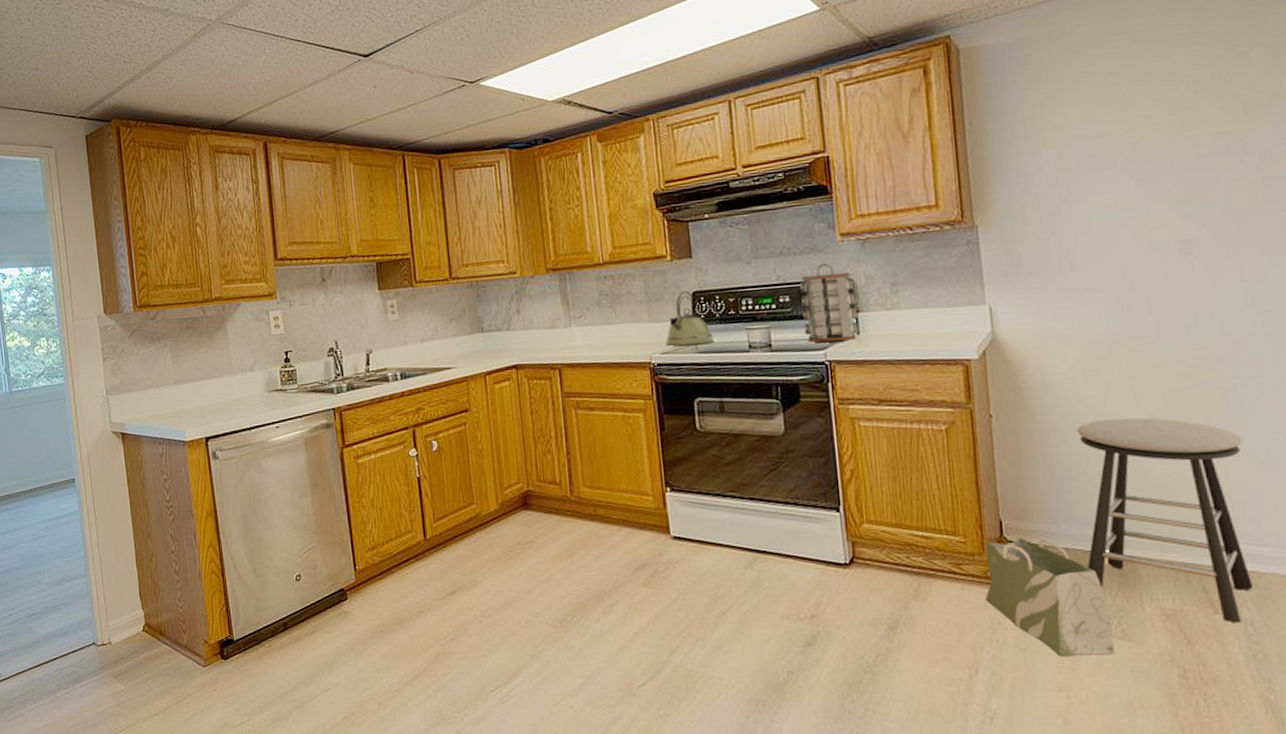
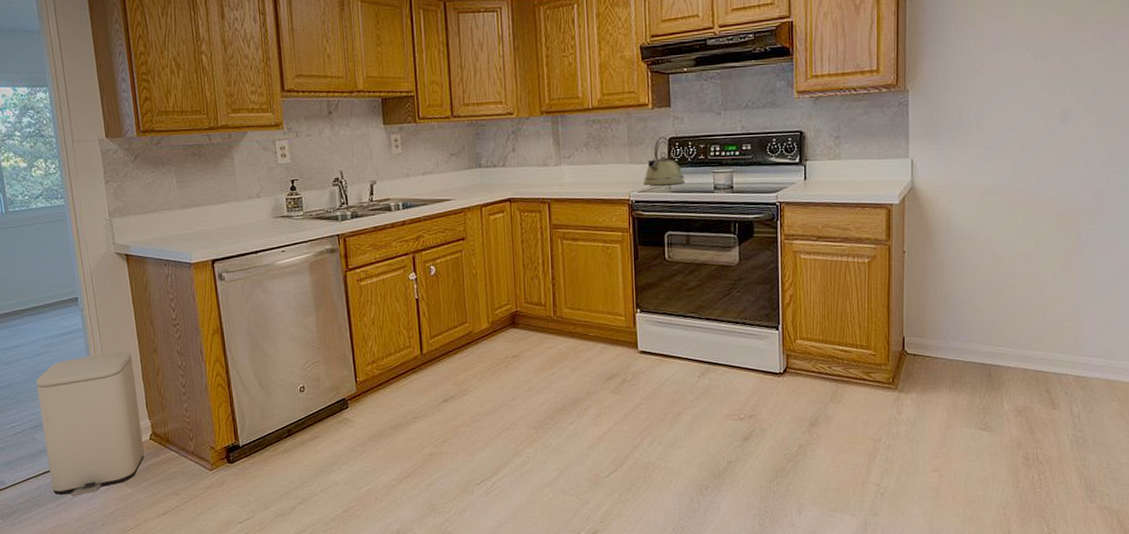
pedal bin: none [33,535,137,692] -> present [36,351,145,496]
spice rack: present [800,263,859,343] -> none [761,116,806,187]
grocery bag: present [985,537,1115,657] -> none [886,351,979,445]
stool: present [1076,417,1253,623] -> none [966,254,1089,417]

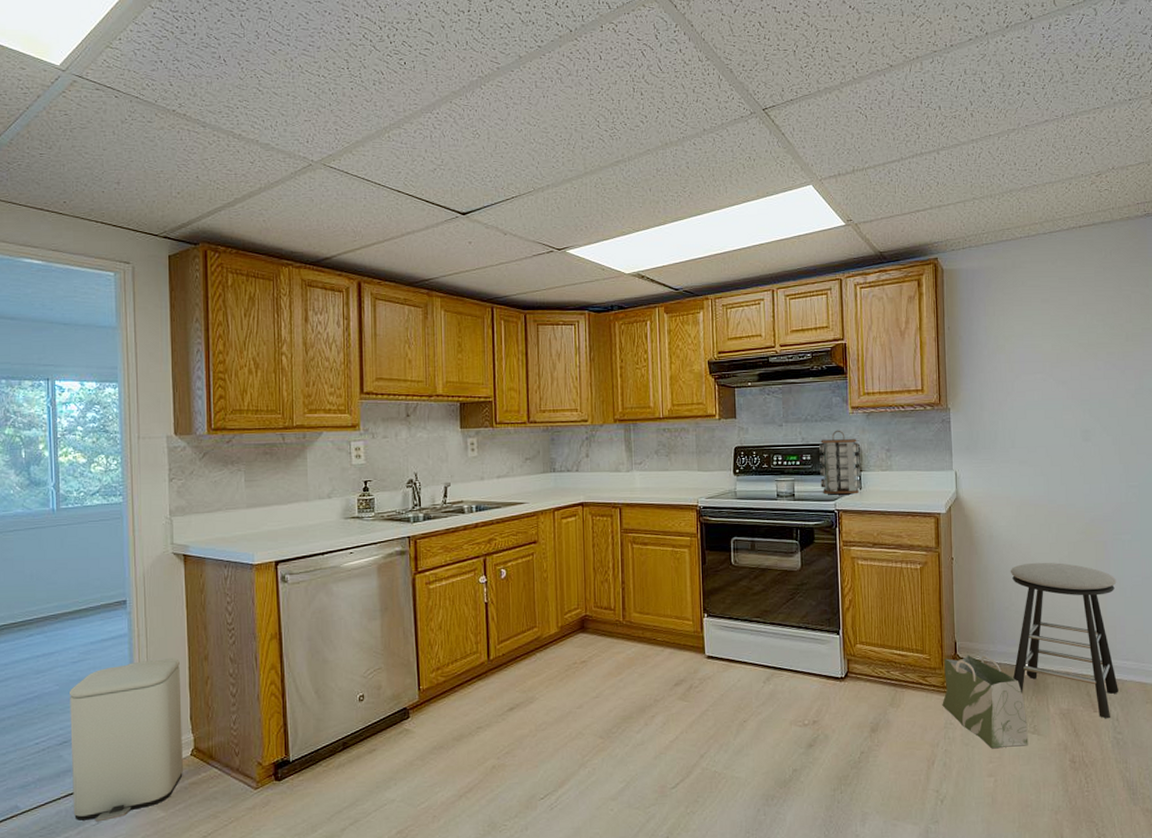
kettle: present [643,137,685,186] -> none [710,446,750,493]
spice rack: none [761,116,806,187] -> present [819,430,861,495]
grocery bag: none [886,351,979,445] -> present [942,655,1028,749]
stool: none [966,254,1089,417] -> present [1010,562,1118,719]

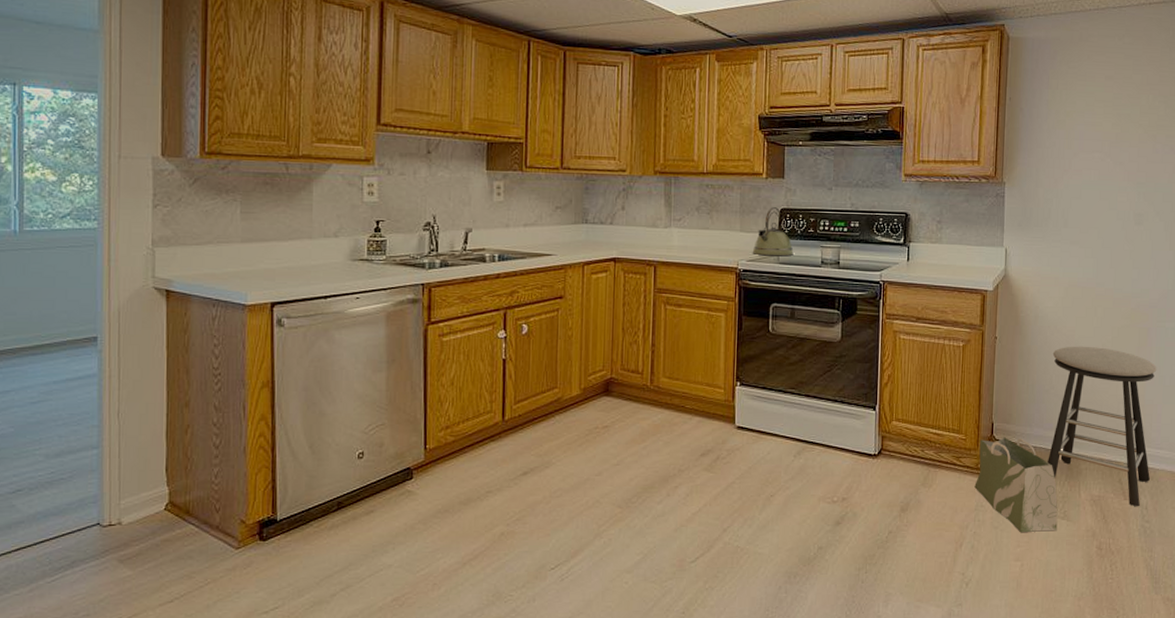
pedal bin: present [70,658,183,822] -> none [25,403,157,579]
kettle: none [710,446,750,493] -> present [752,207,794,257]
spice rack: present [819,430,861,495] -> none [867,197,910,266]

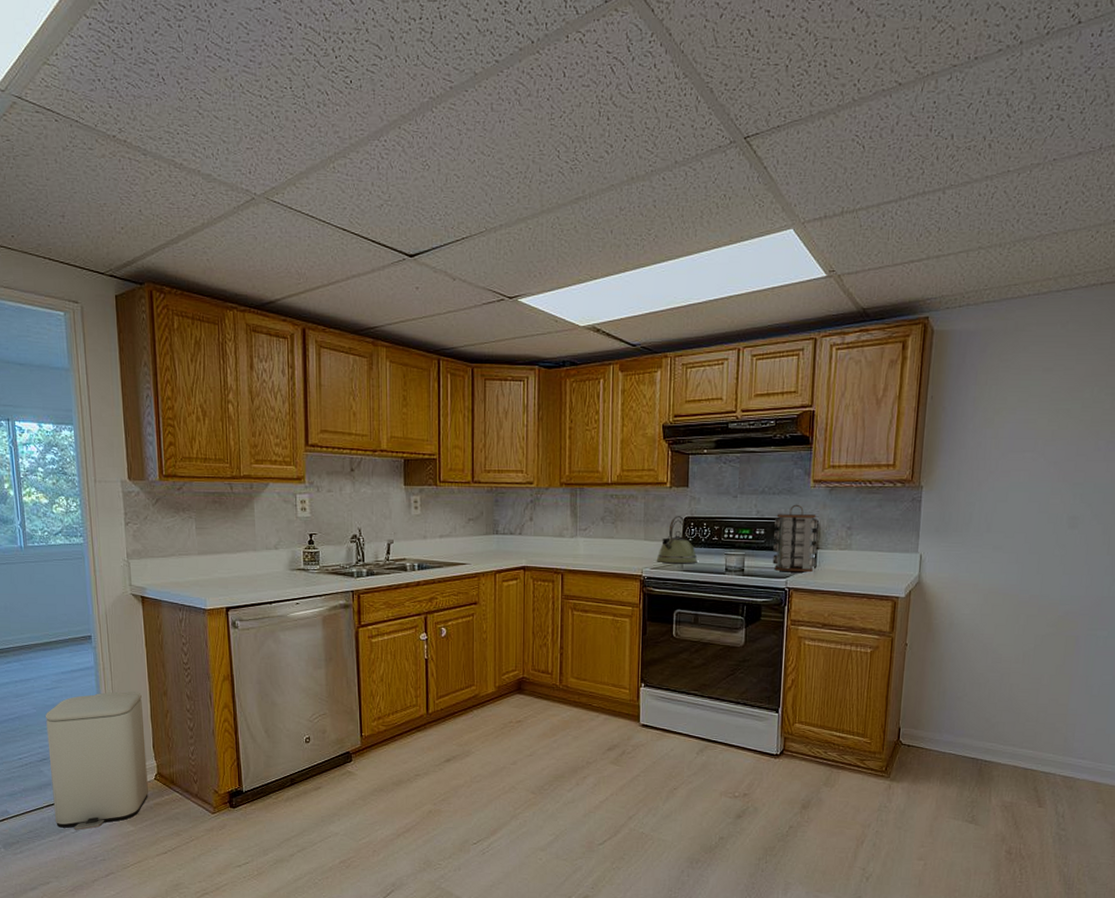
pedal bin: none [25,403,157,579] -> present [46,692,148,830]
spice rack: none [867,197,910,266] -> present [772,504,818,573]
grocery bag: present [974,437,1058,533] -> none [878,742,966,834]
stool: present [1048,346,1157,507] -> none [957,653,1084,815]

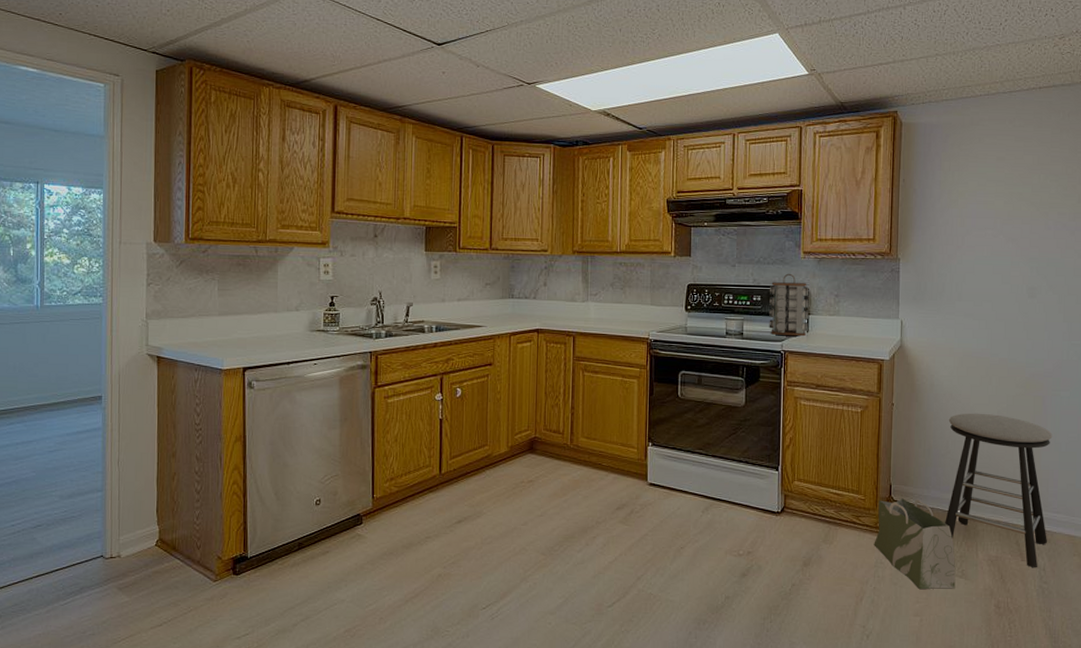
pedal bin: present [46,692,148,830] -> none [43,453,149,602]
kettle: present [656,516,698,564] -> none [662,283,700,328]
grocery bag: none [878,742,966,834] -> present [874,498,956,590]
stool: none [957,653,1084,815] -> present [945,413,1053,568]

